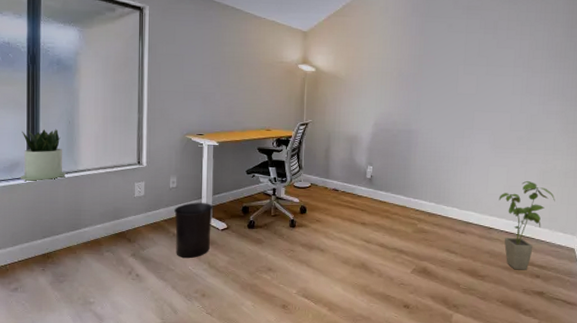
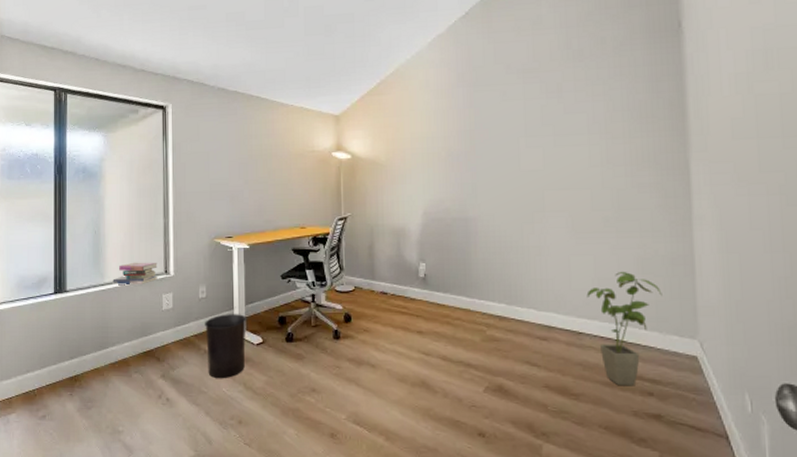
planter: present [20,128,67,181] -> none [47,240,93,297]
books: none [86,152,131,173] -> present [112,262,158,284]

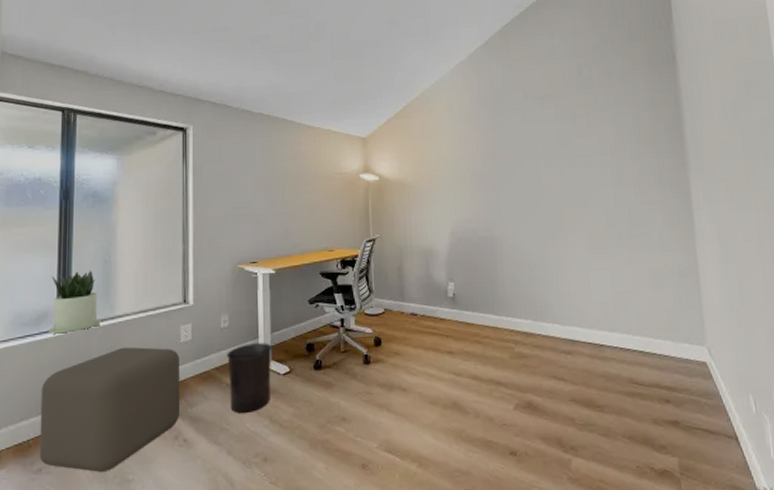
cube: none [43,312,163,422] -> present [39,347,179,472]
planter: none [47,240,93,297] -> present [48,270,102,334]
books: present [112,262,158,284] -> none [124,291,175,317]
house plant: present [586,271,662,386] -> none [606,283,673,395]

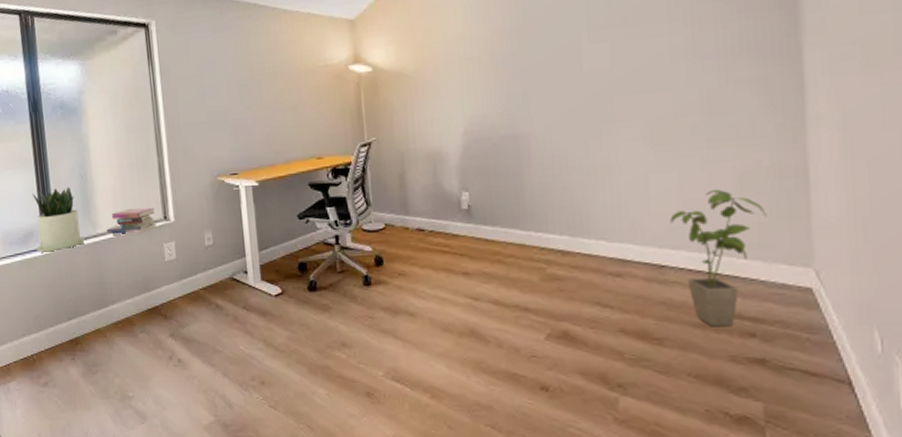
cube: present [39,347,179,472] -> none [37,265,172,388]
books: none [124,291,175,317] -> present [106,207,157,235]
waste bin: present [227,343,273,413] -> none [214,262,263,335]
house plant: none [606,283,673,395] -> present [670,188,767,327]

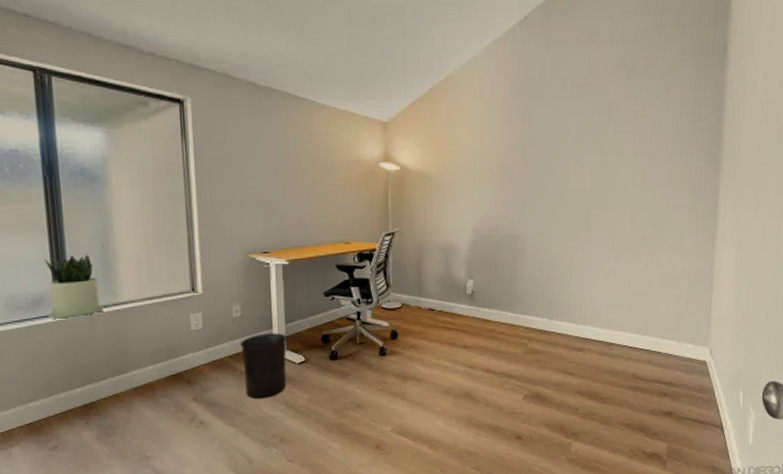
books: present [106,207,157,235] -> none [128,279,184,304]
waste bin: none [214,262,263,335] -> present [240,333,288,398]
house plant: present [670,188,767,327] -> none [620,287,684,389]

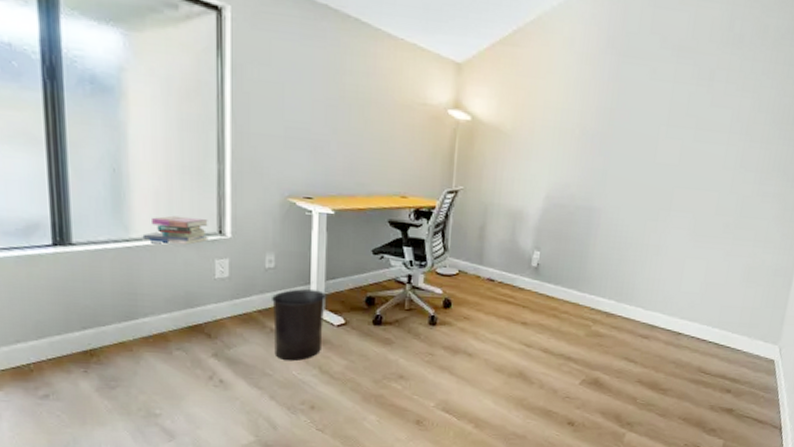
planter: present [44,254,105,319] -> none [40,176,113,252]
books: none [128,279,184,304] -> present [142,215,208,245]

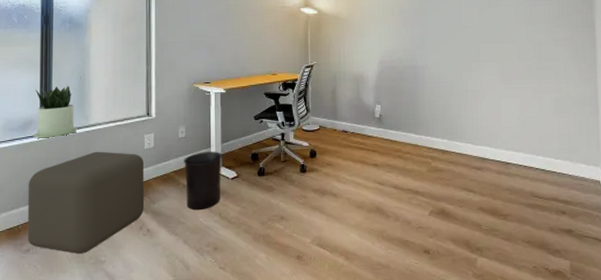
cube: none [39,275,214,404] -> present [27,151,144,253]
planter: none [40,176,113,252] -> present [33,85,78,138]
books: present [142,215,208,245] -> none [97,105,140,126]

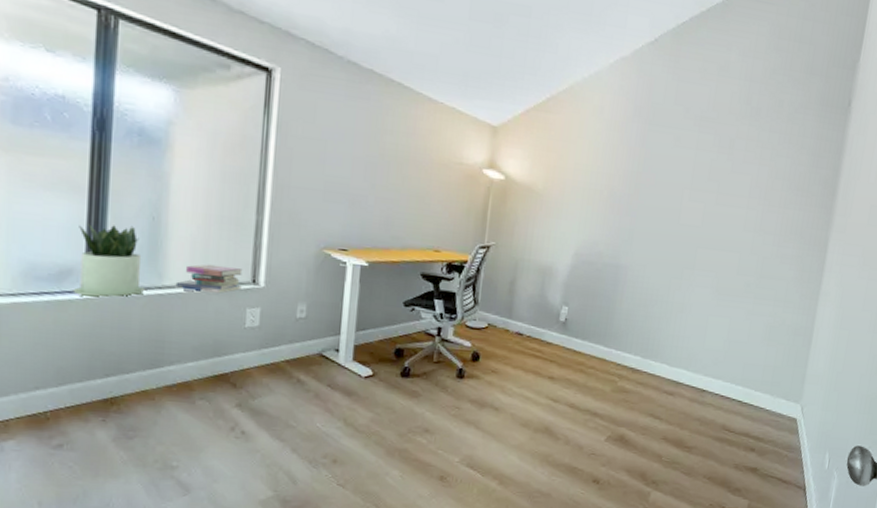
cube: present [27,151,144,253] -> none [60,322,243,455]
books: none [97,105,140,126] -> present [175,264,243,294]
waste bin: present [184,152,223,210] -> none [299,339,357,412]

